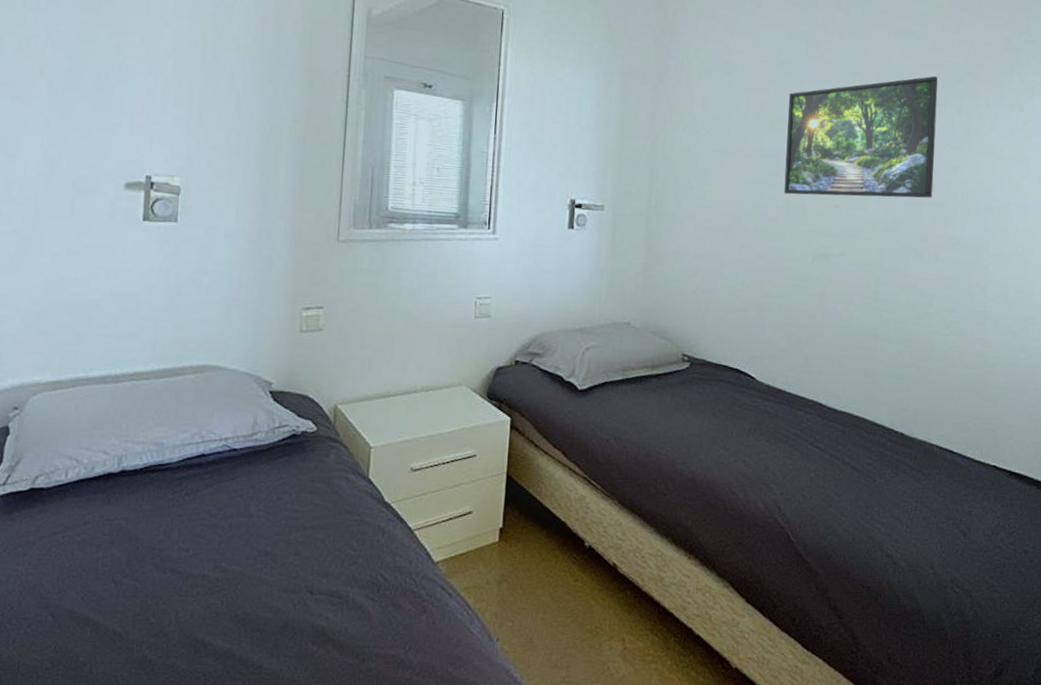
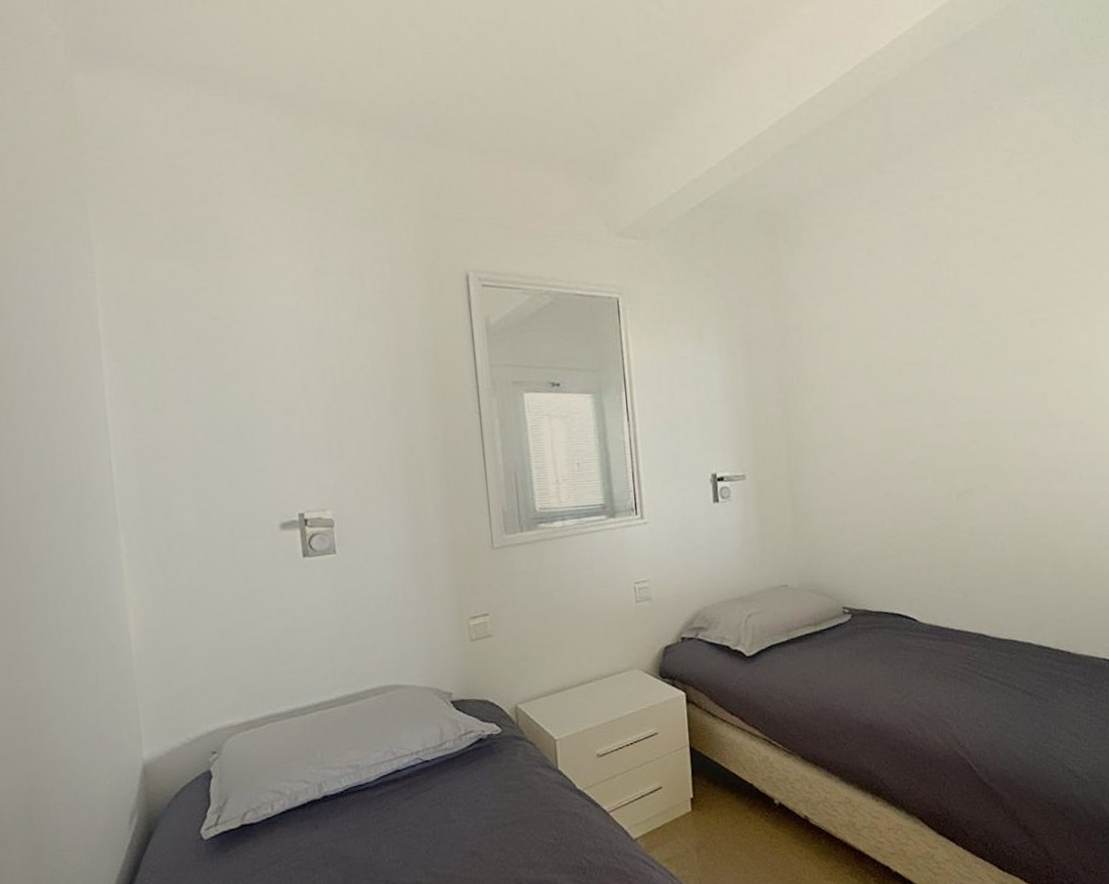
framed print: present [784,76,938,198] -> none [912,296,1068,437]

